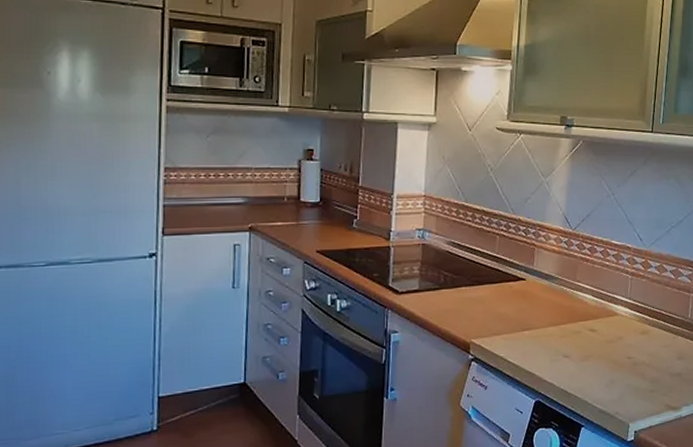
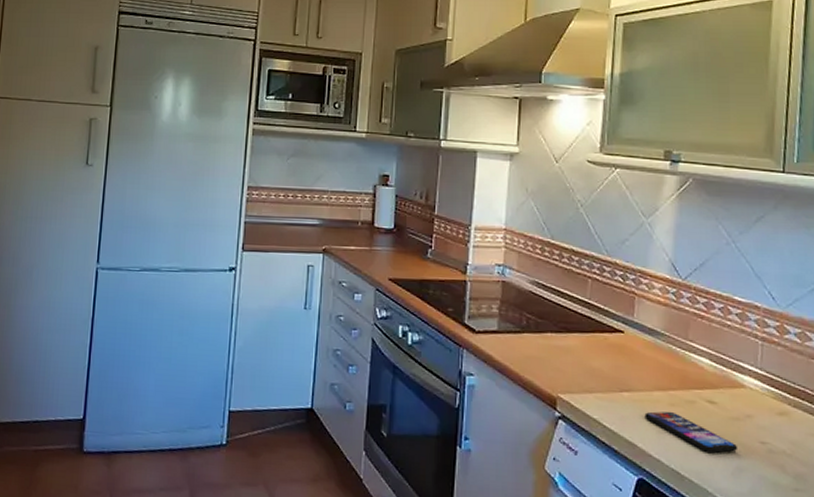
smartphone: none [541,342,612,371] -> present [644,411,738,453]

